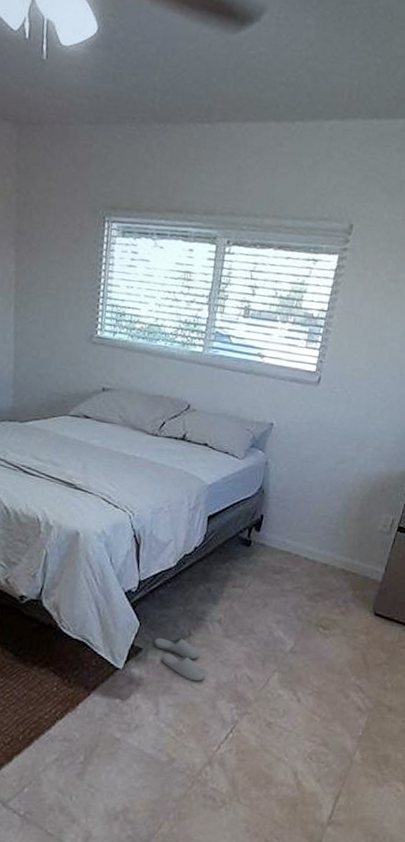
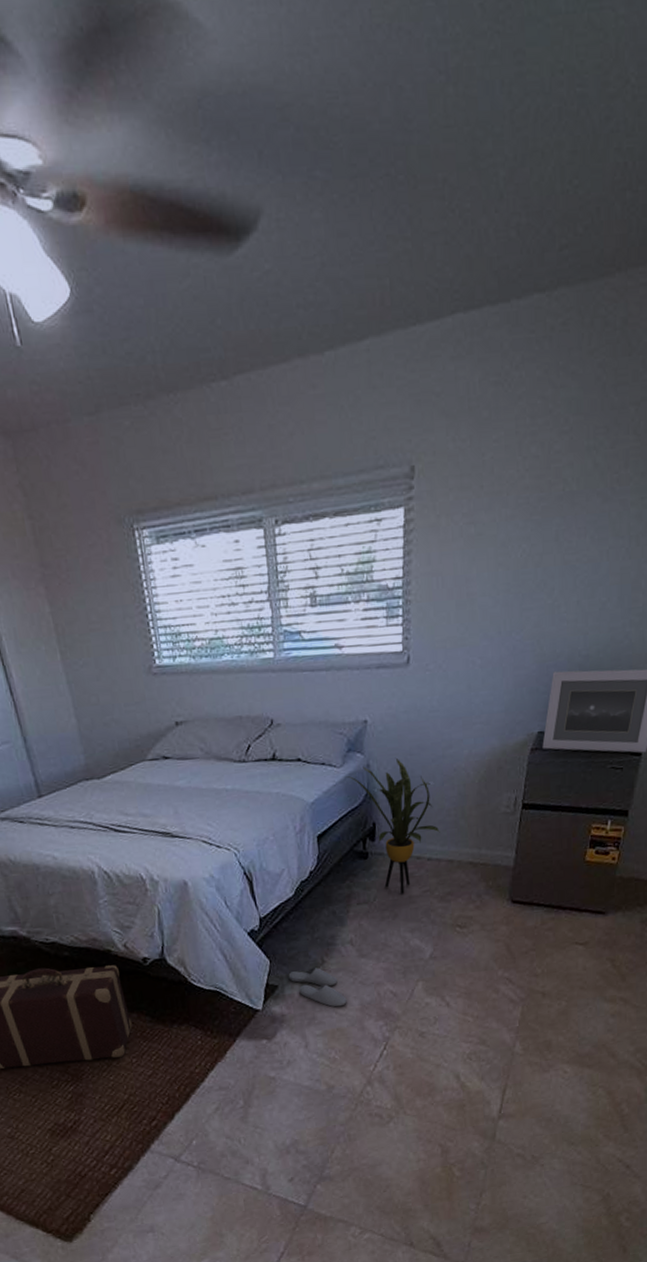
house plant: none [245,461,321,586] -> present [346,757,440,894]

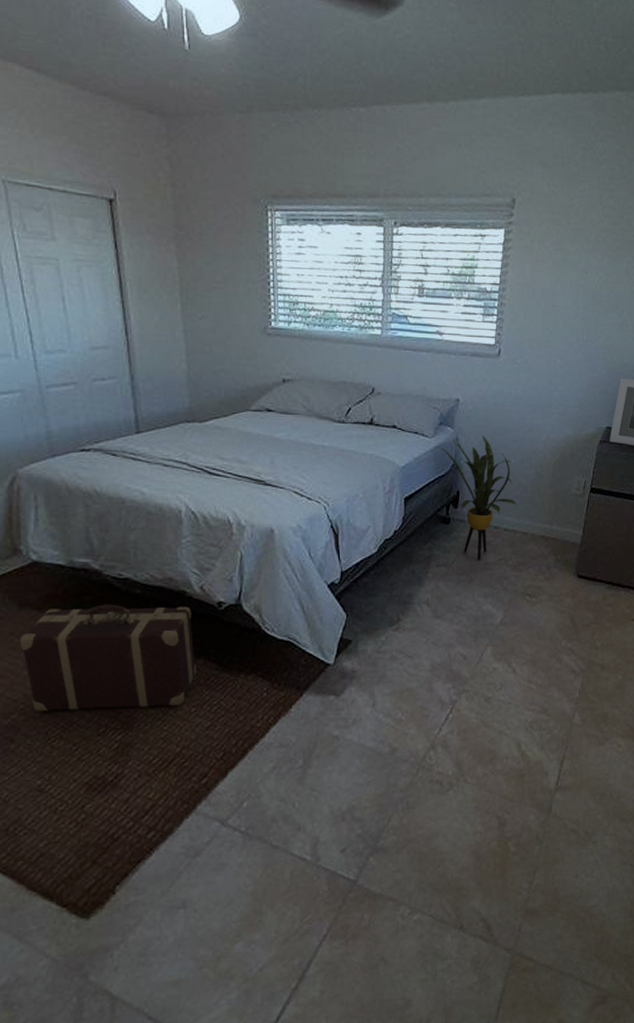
slippers: present [288,967,347,1007] -> none [363,624,418,667]

